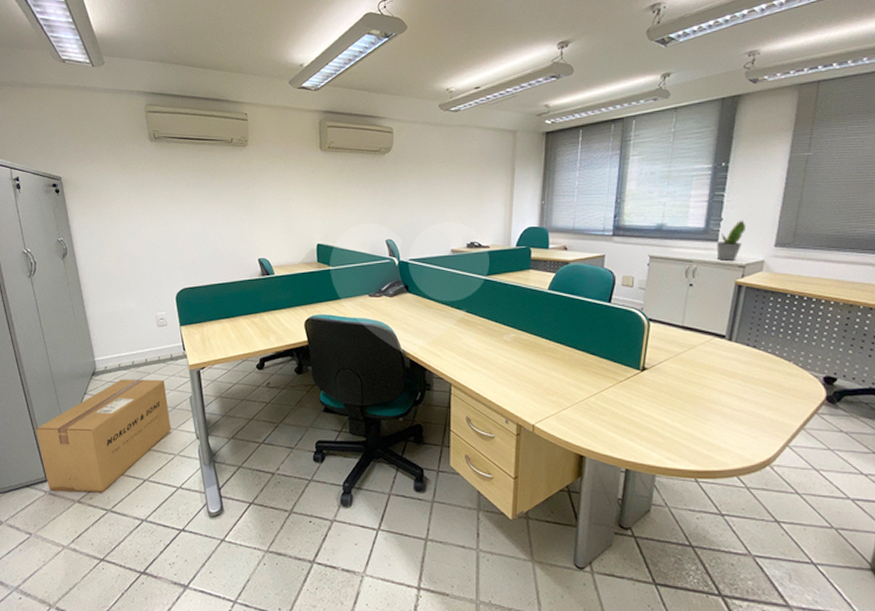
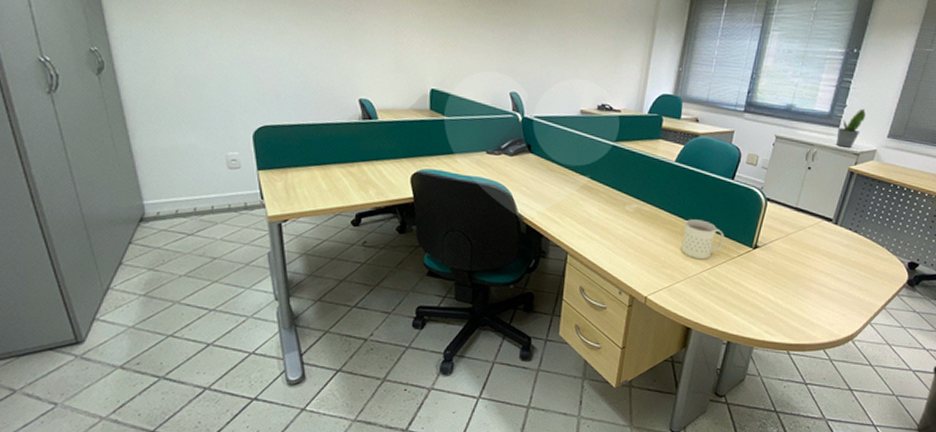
box: present [36,379,171,493] -> none [62,228,244,358]
mug: none [564,345,608,385] -> present [681,219,724,260]

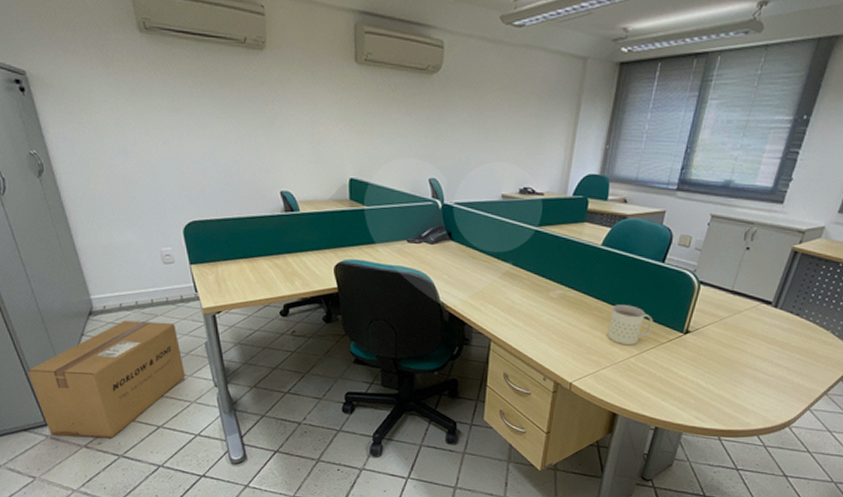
box: none [62,228,244,358] -> present [28,320,186,439]
potted plant: present [836,108,866,149] -> none [779,181,814,226]

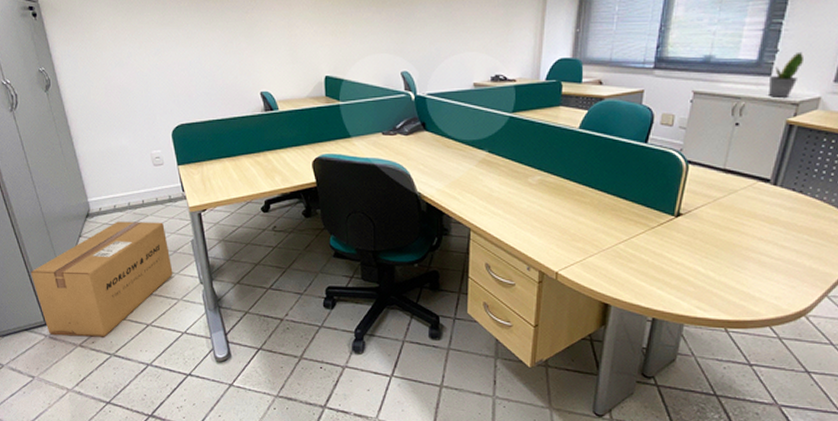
mug: present [607,305,653,346] -> none [592,188,640,231]
potted plant: none [779,181,814,226] -> present [769,51,803,99]

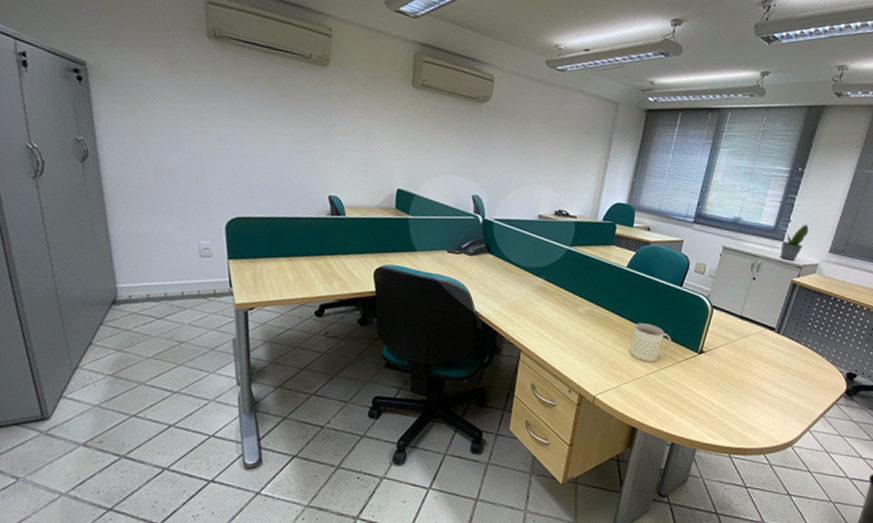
box: present [31,221,173,337] -> none [32,311,208,437]
mug: none [592,188,640,231] -> present [629,323,671,363]

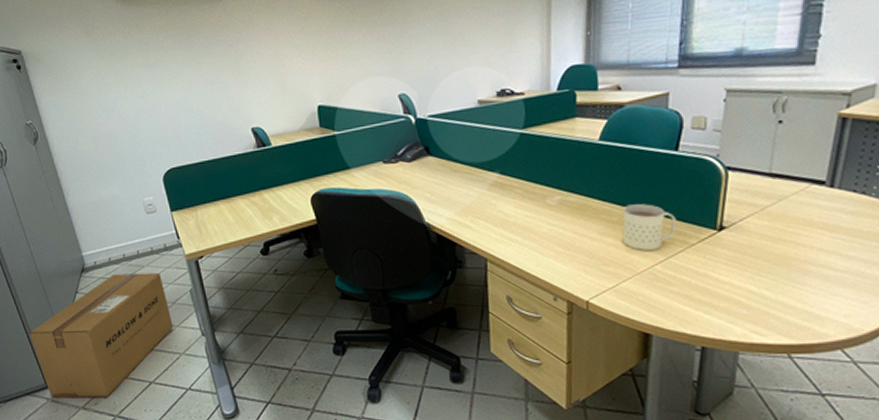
box: none [32,311,208,437] -> present [30,272,173,399]
potted plant: present [780,224,809,262] -> none [814,34,852,89]

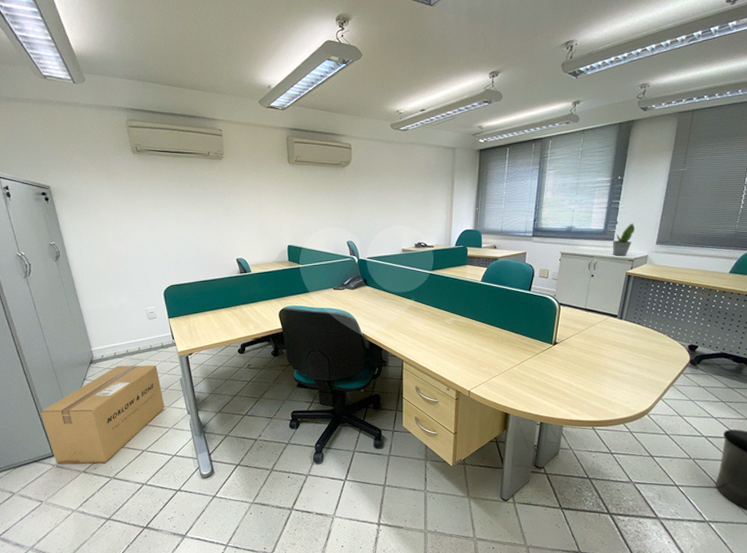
mug: present [621,204,676,252] -> none [493,326,528,358]
potted plant: none [814,34,852,89] -> present [613,223,635,257]

